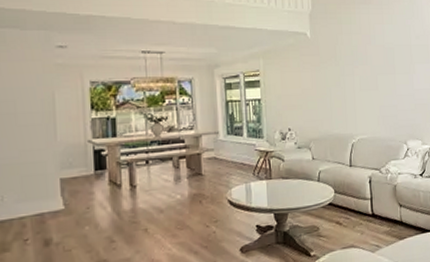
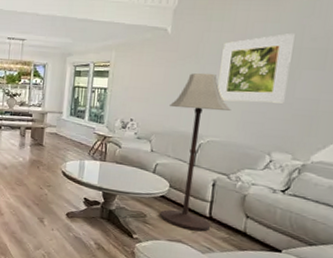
floor lamp: none [321,73,375,232] -> present [159,72,231,232]
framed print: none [355,33,408,99] -> present [217,34,295,104]

